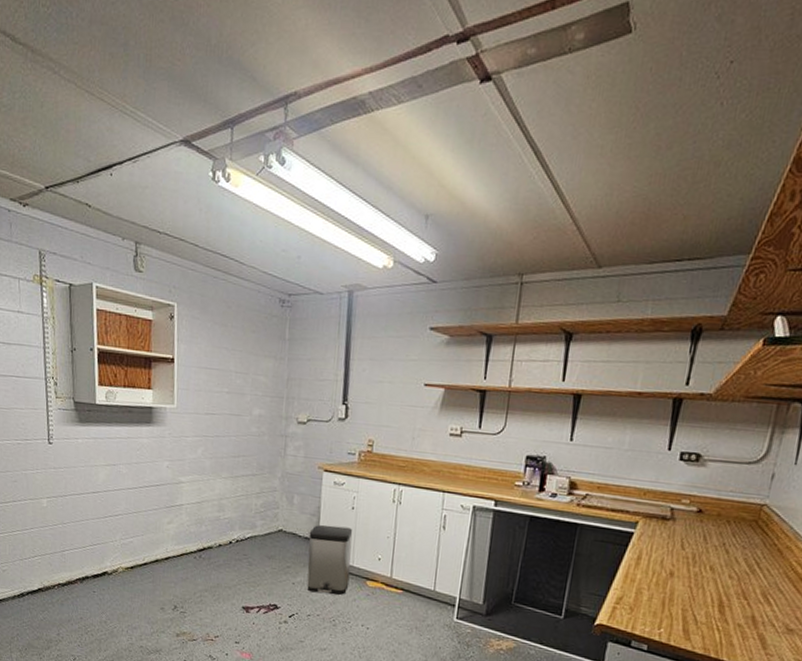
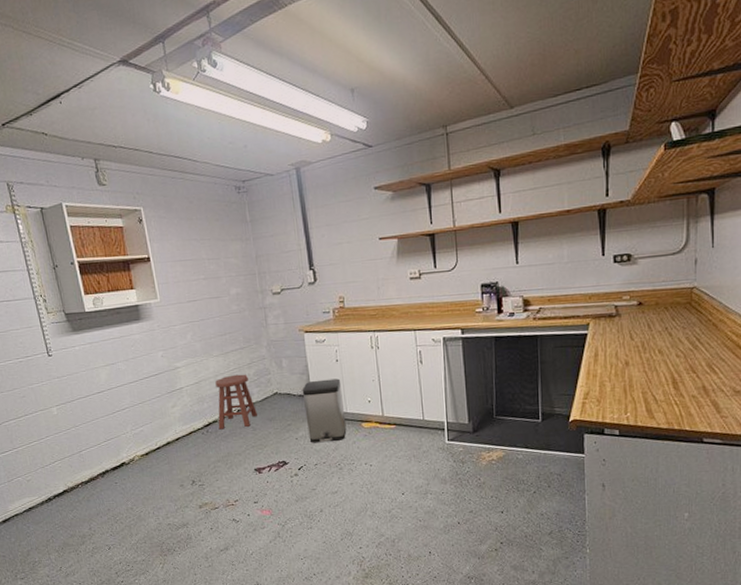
stool: none [212,501,257,560] -> present [215,374,257,430]

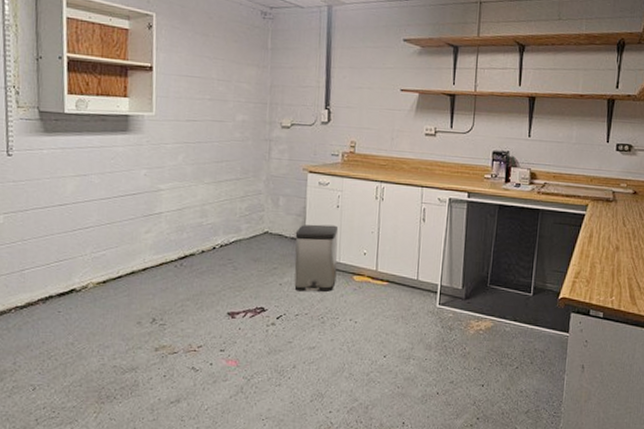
stool: present [215,374,257,430] -> none [195,206,242,265]

